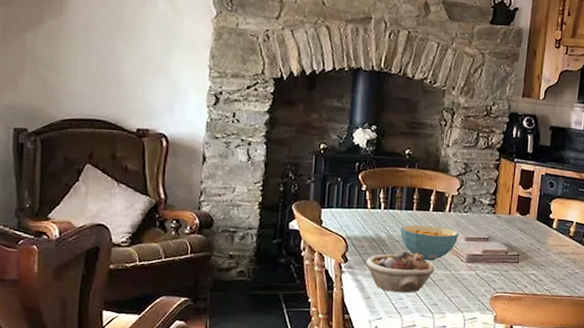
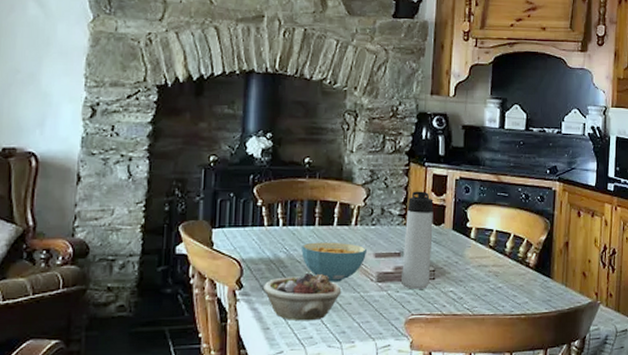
thermos bottle: none [489,184,521,271] -> present [401,191,434,289]

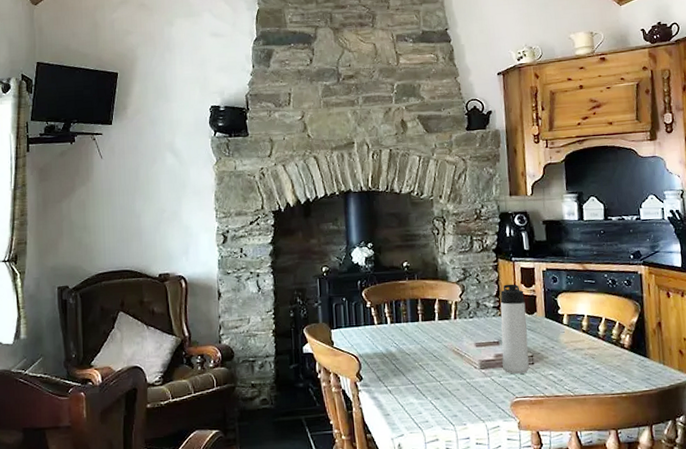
succulent planter: present [263,273,342,321] -> none [380,364,449,407]
cereal bowl: present [301,242,368,282] -> none [409,335,468,371]

